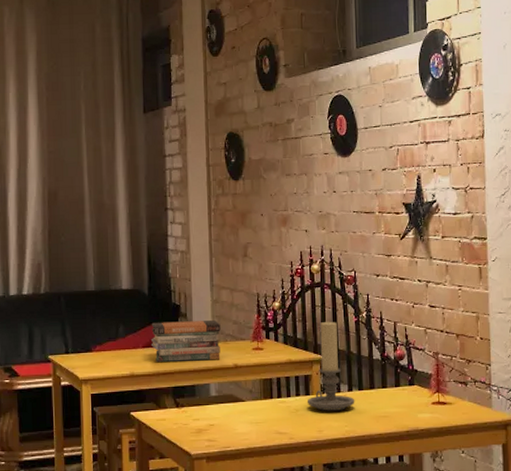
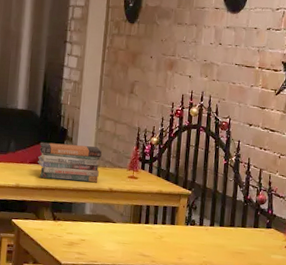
candle holder: present [307,321,355,411] -> none [171,160,216,243]

